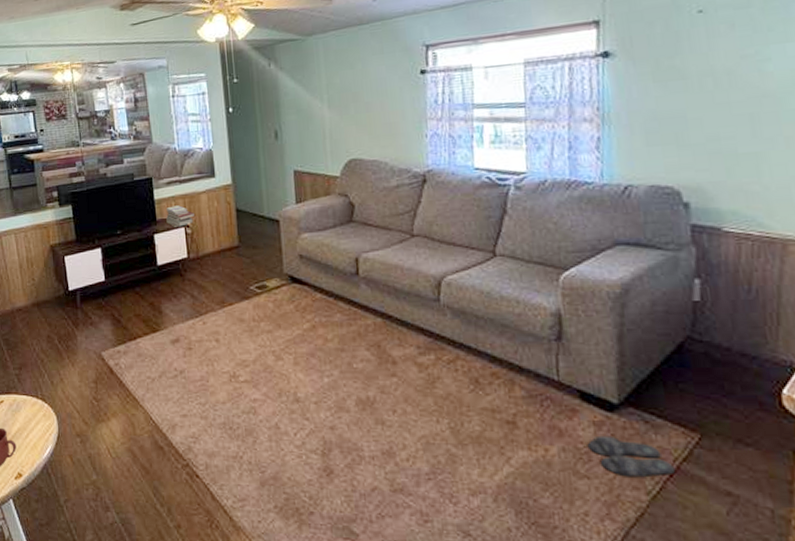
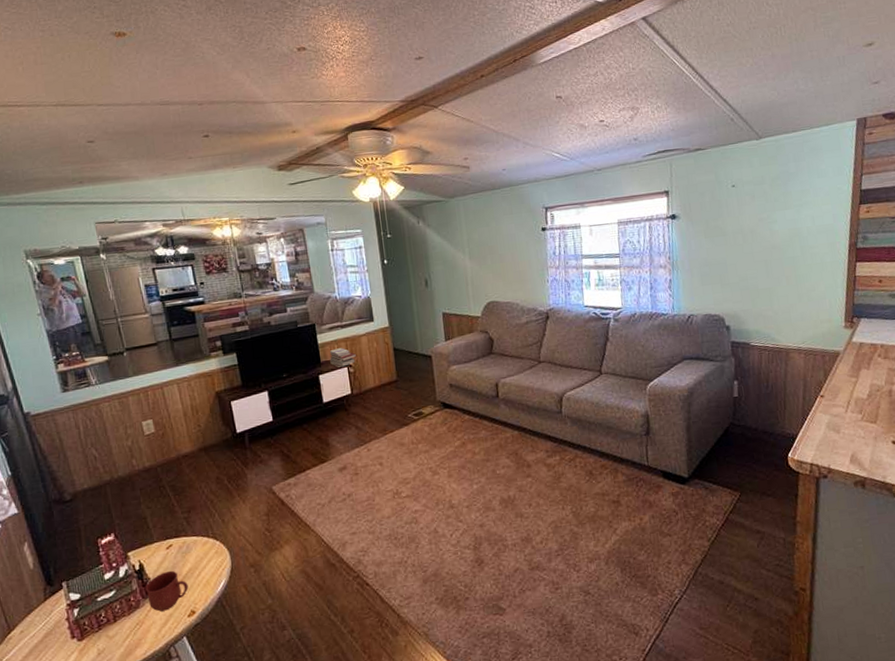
slippers: present [588,435,676,478] -> none [669,502,726,531]

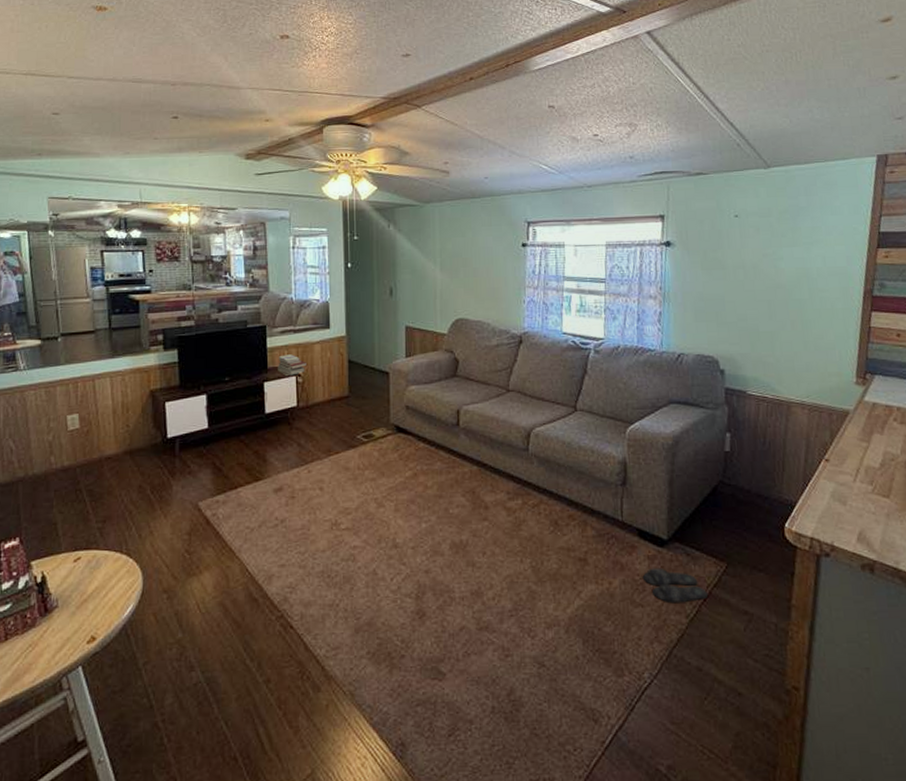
mug: present [145,570,189,612] -> none [44,587,92,634]
slippers: none [669,502,726,531] -> present [643,567,709,604]

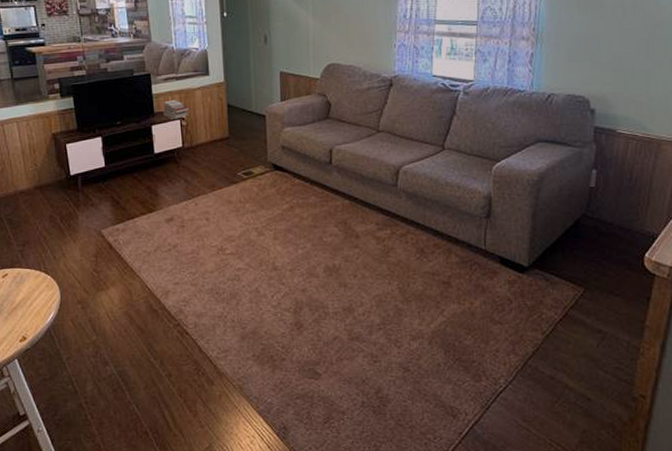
slippers: present [643,567,709,604] -> none [503,291,565,322]

